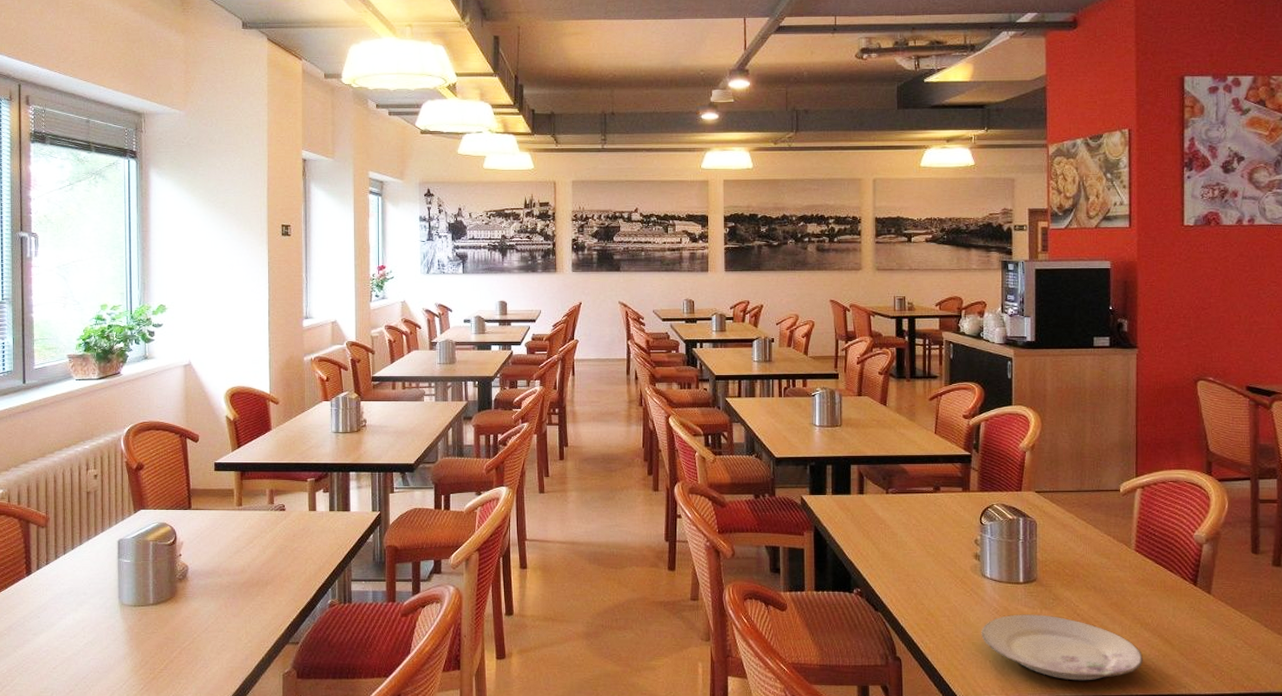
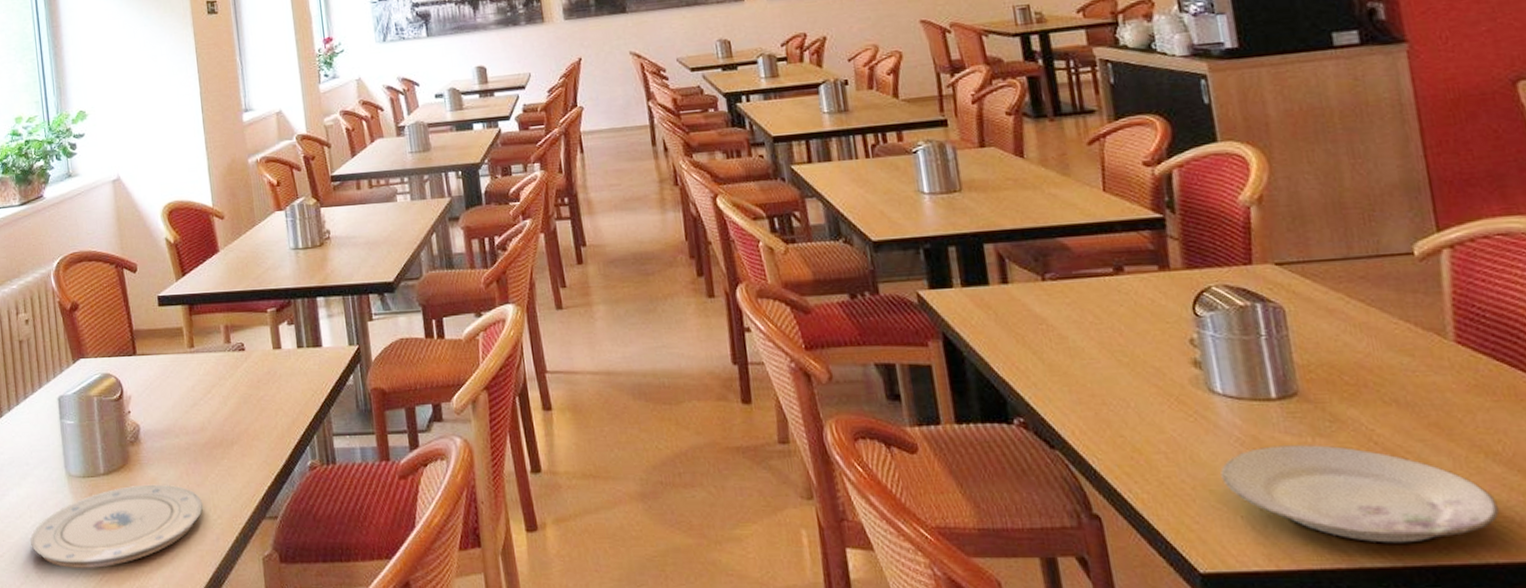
plate: none [82,614,237,680] -> present [30,484,204,569]

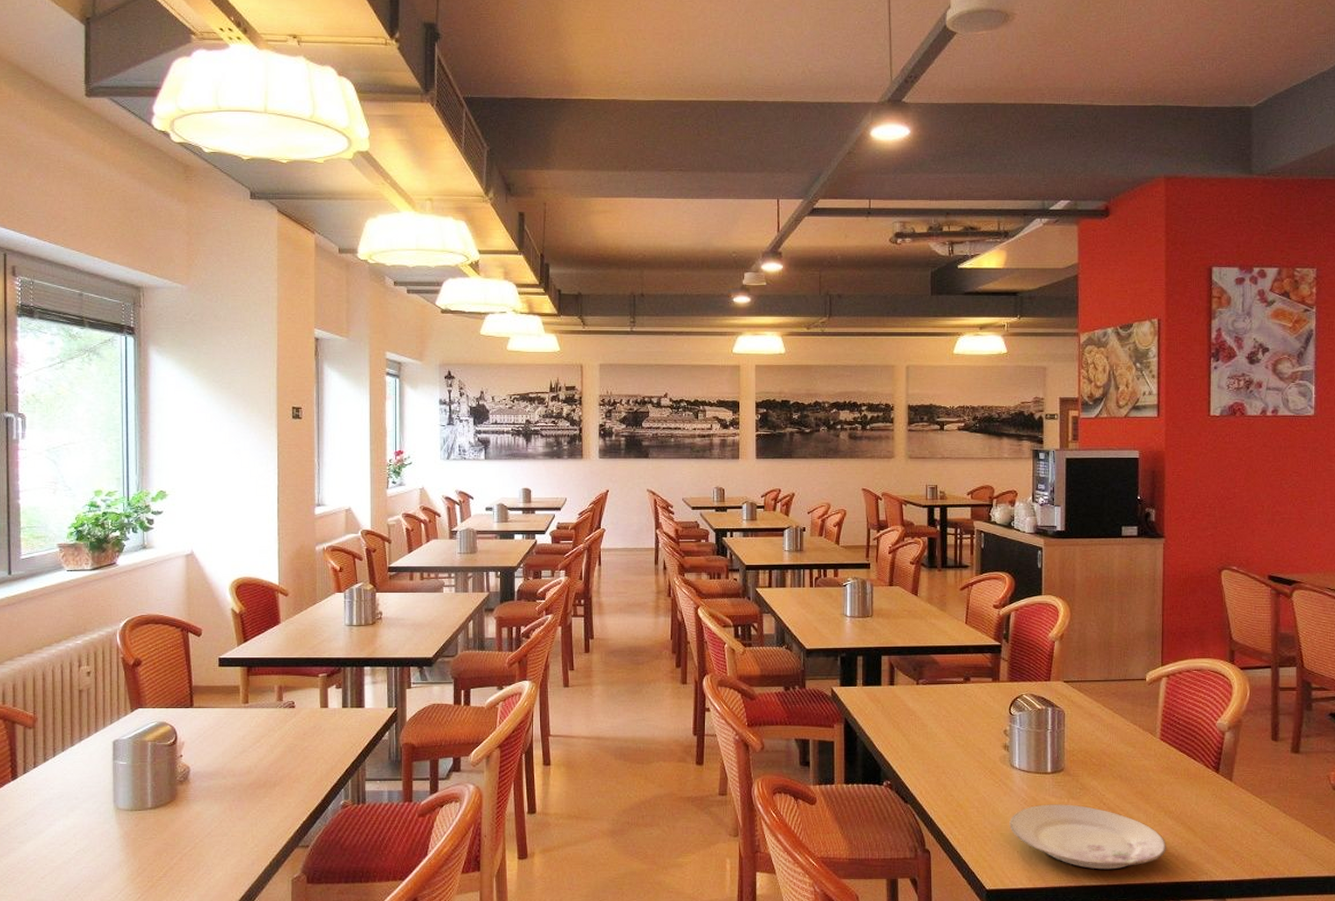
plate: present [30,484,204,569] -> none [73,817,243,889]

